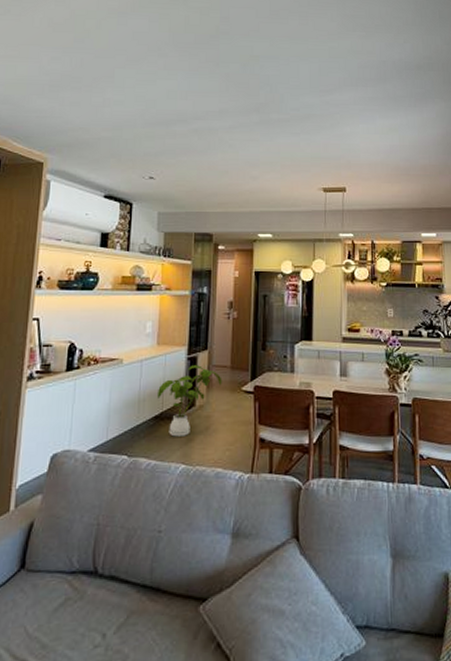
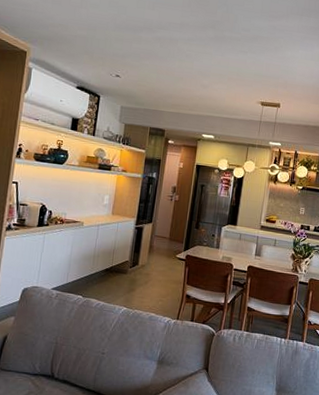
house plant: present [157,365,222,437] -> none [108,233,162,287]

